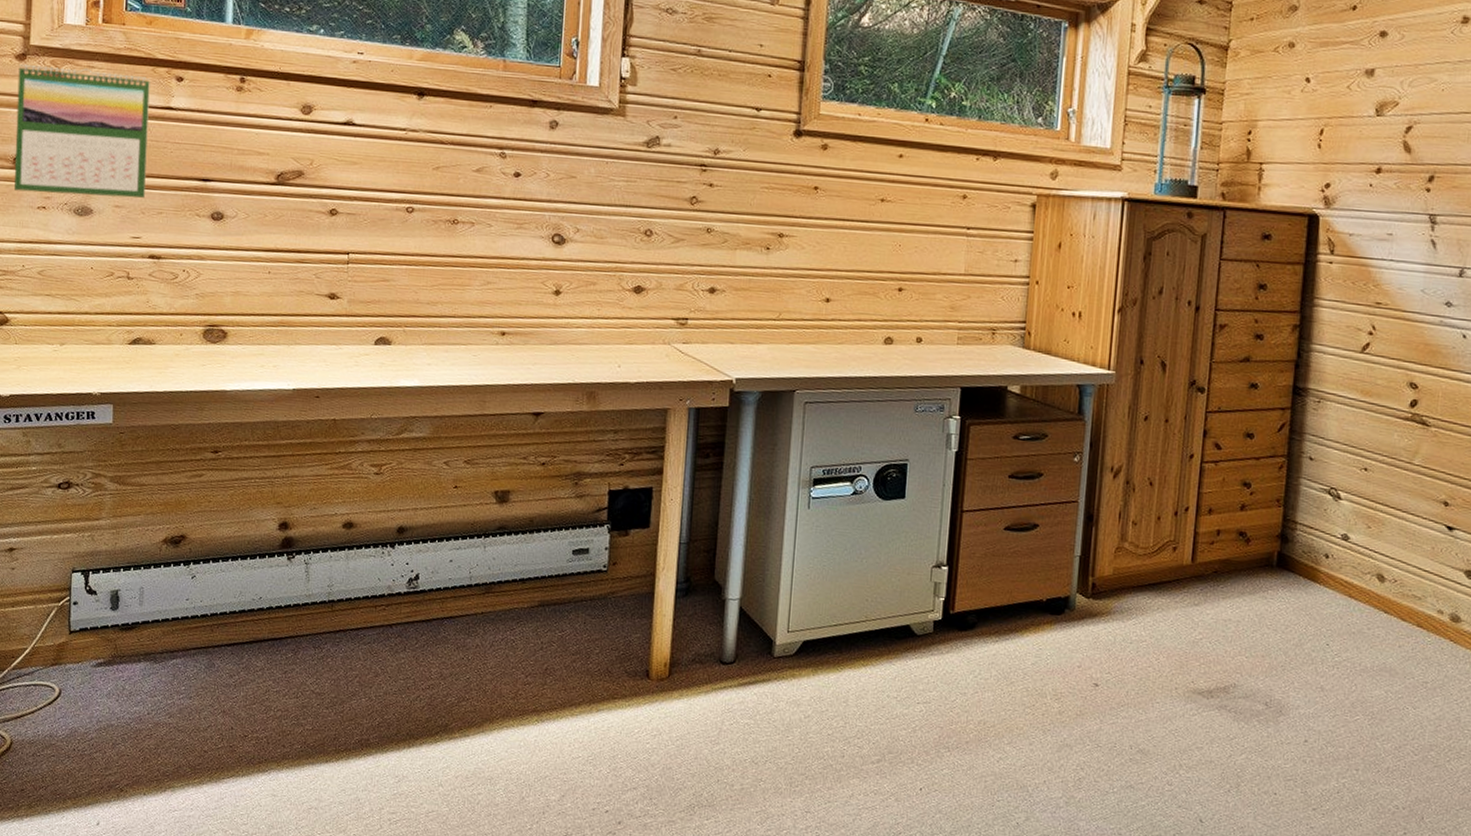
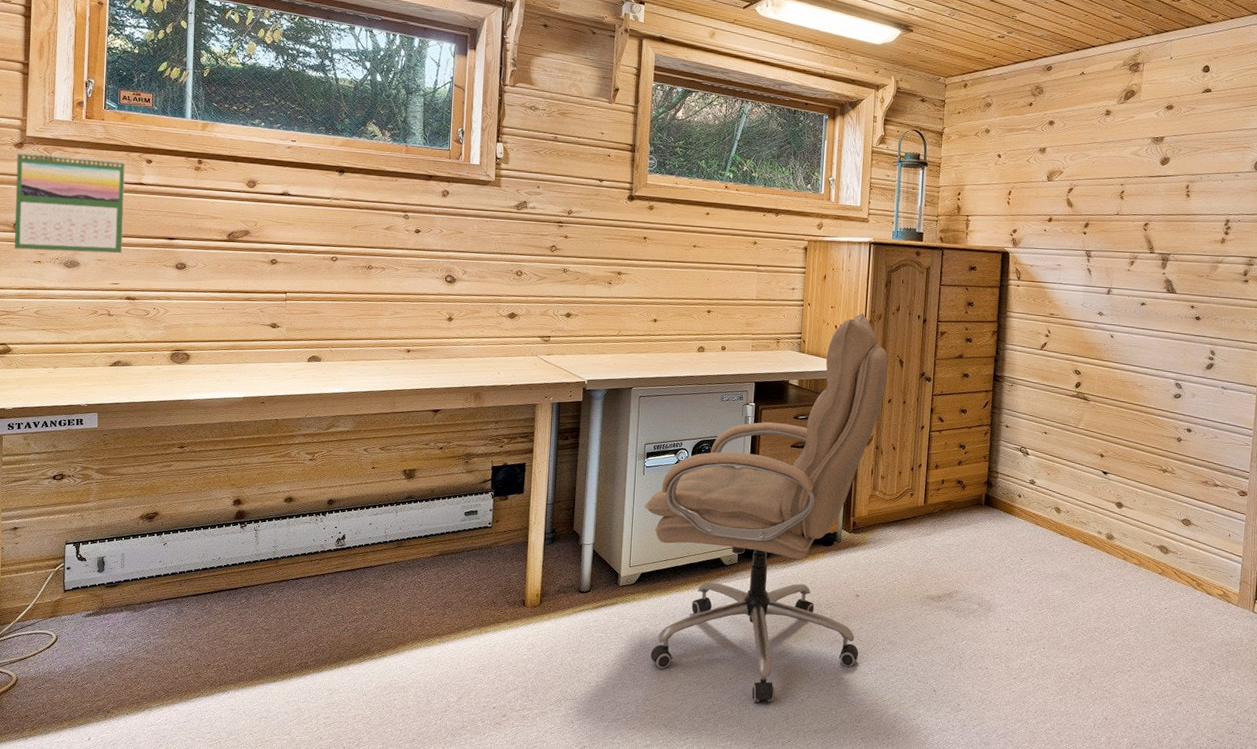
office chair: none [809,295,1145,824] -> present [645,313,888,702]

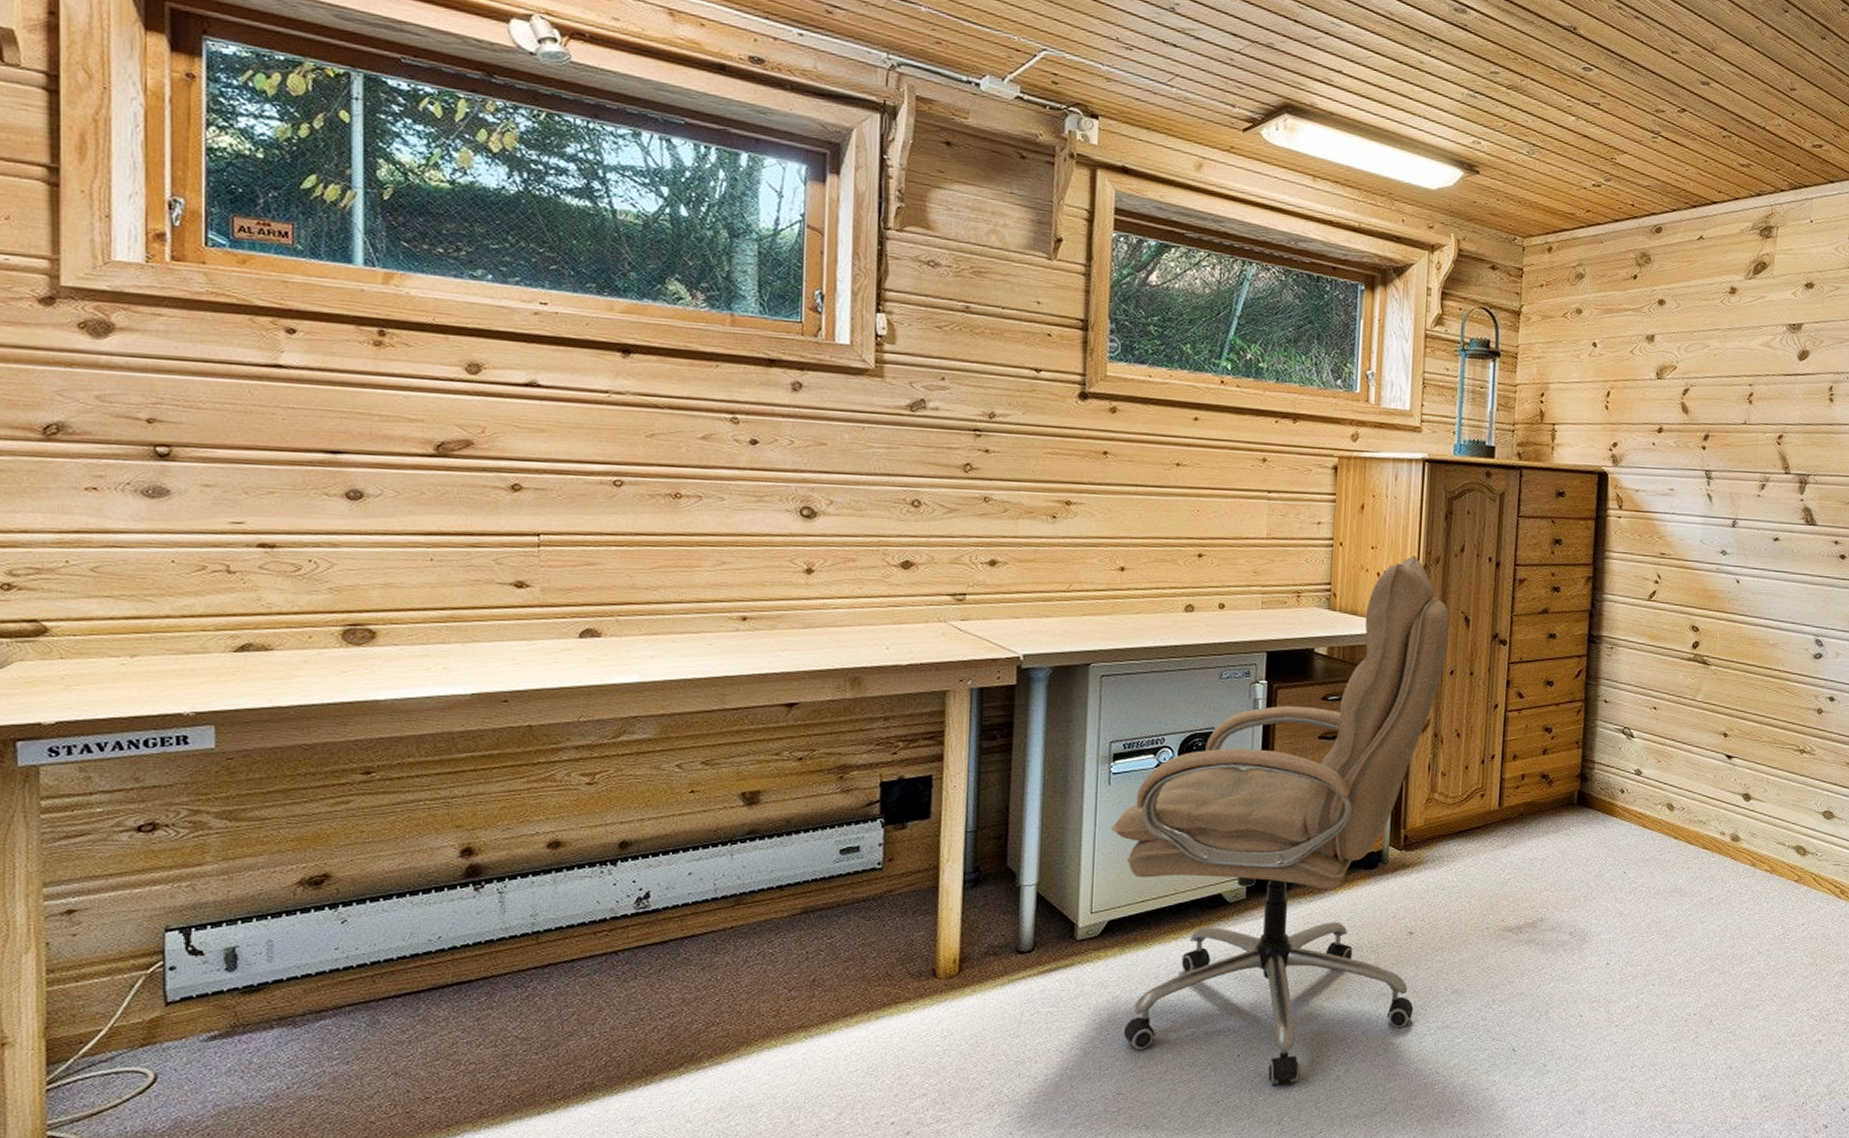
calendar: present [14,151,125,254] -> none [44,310,247,475]

